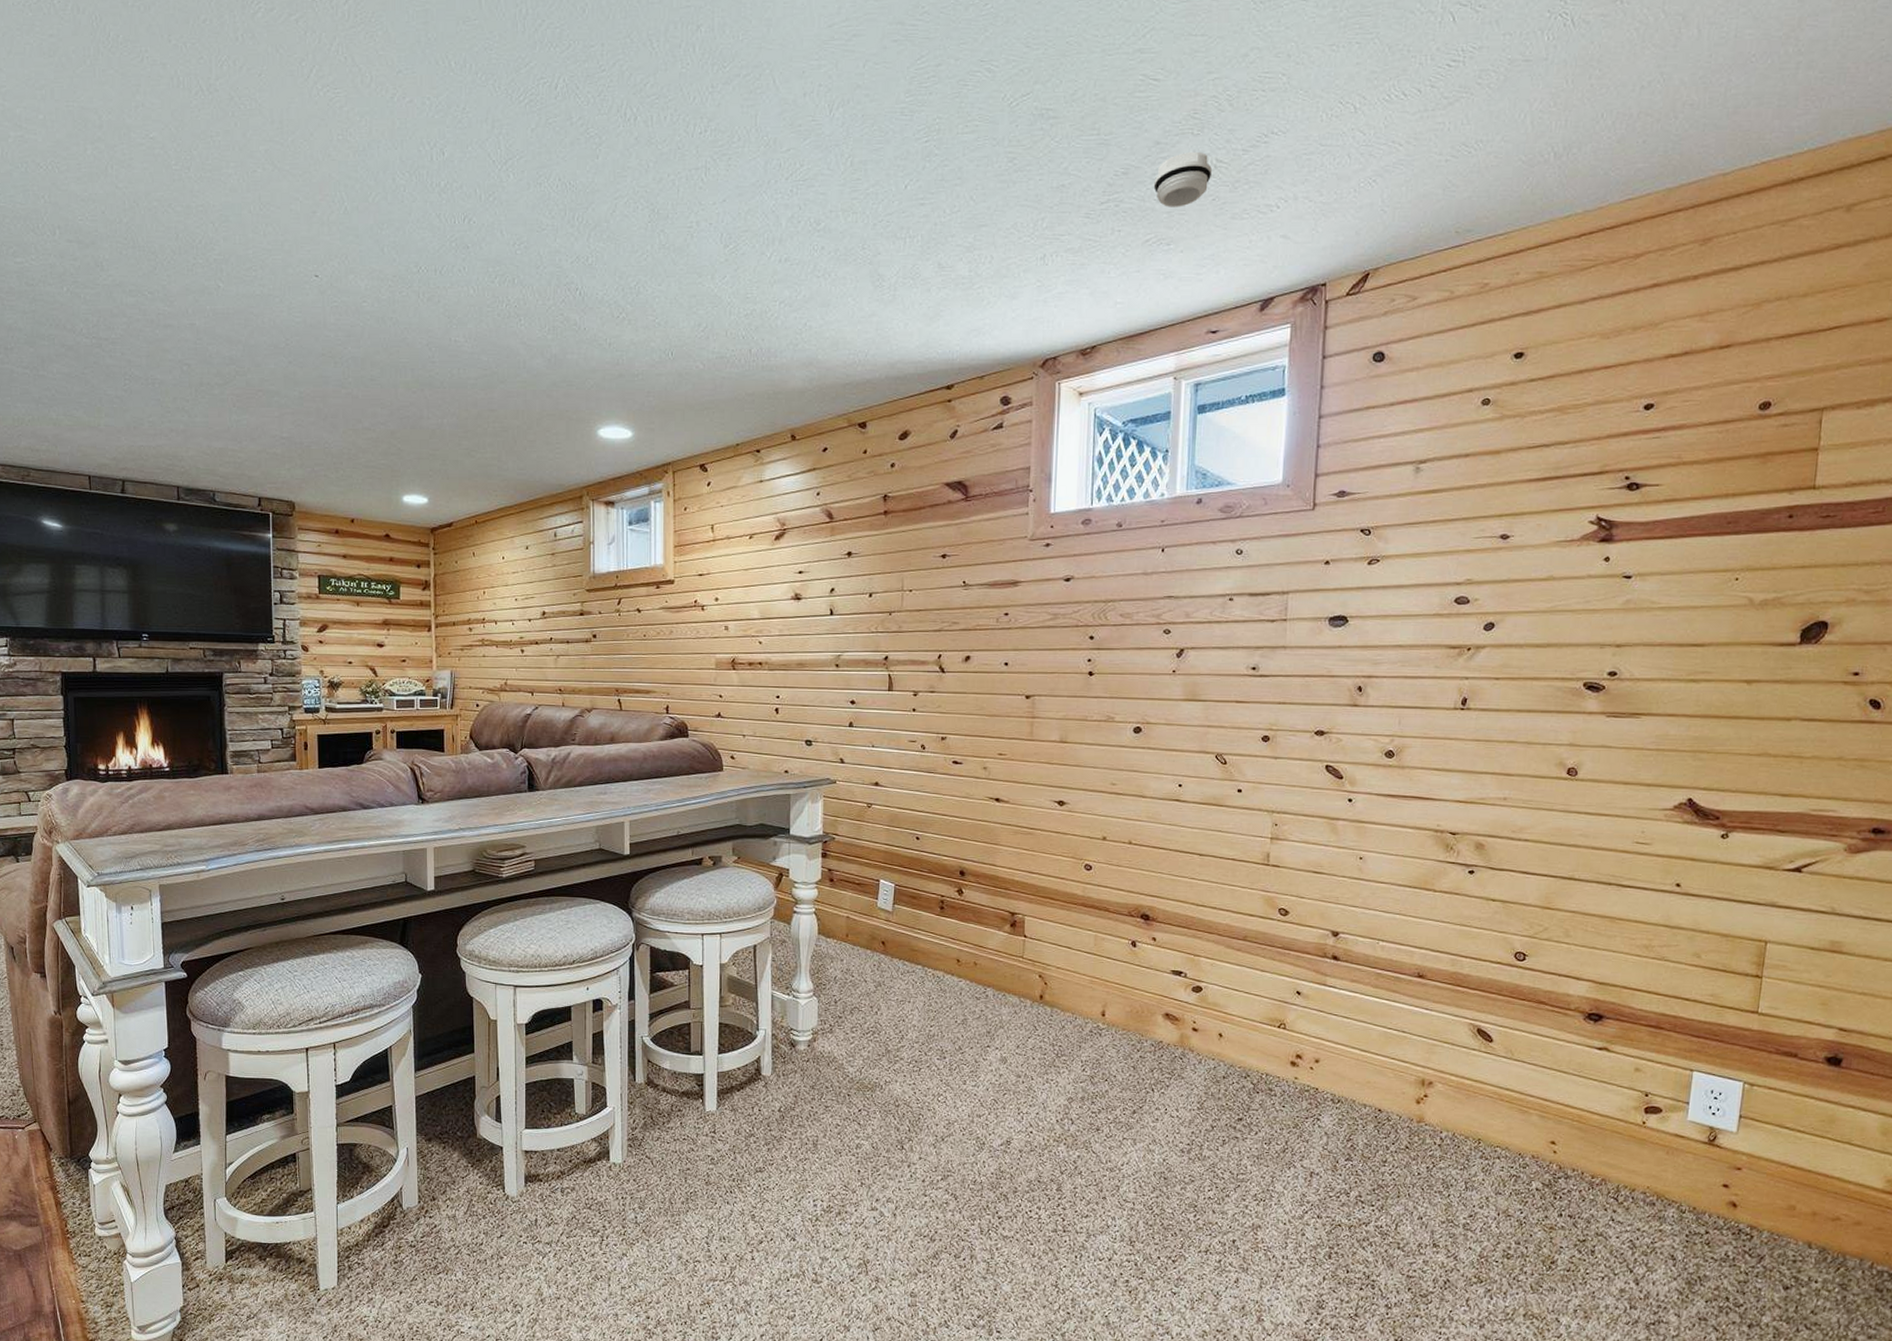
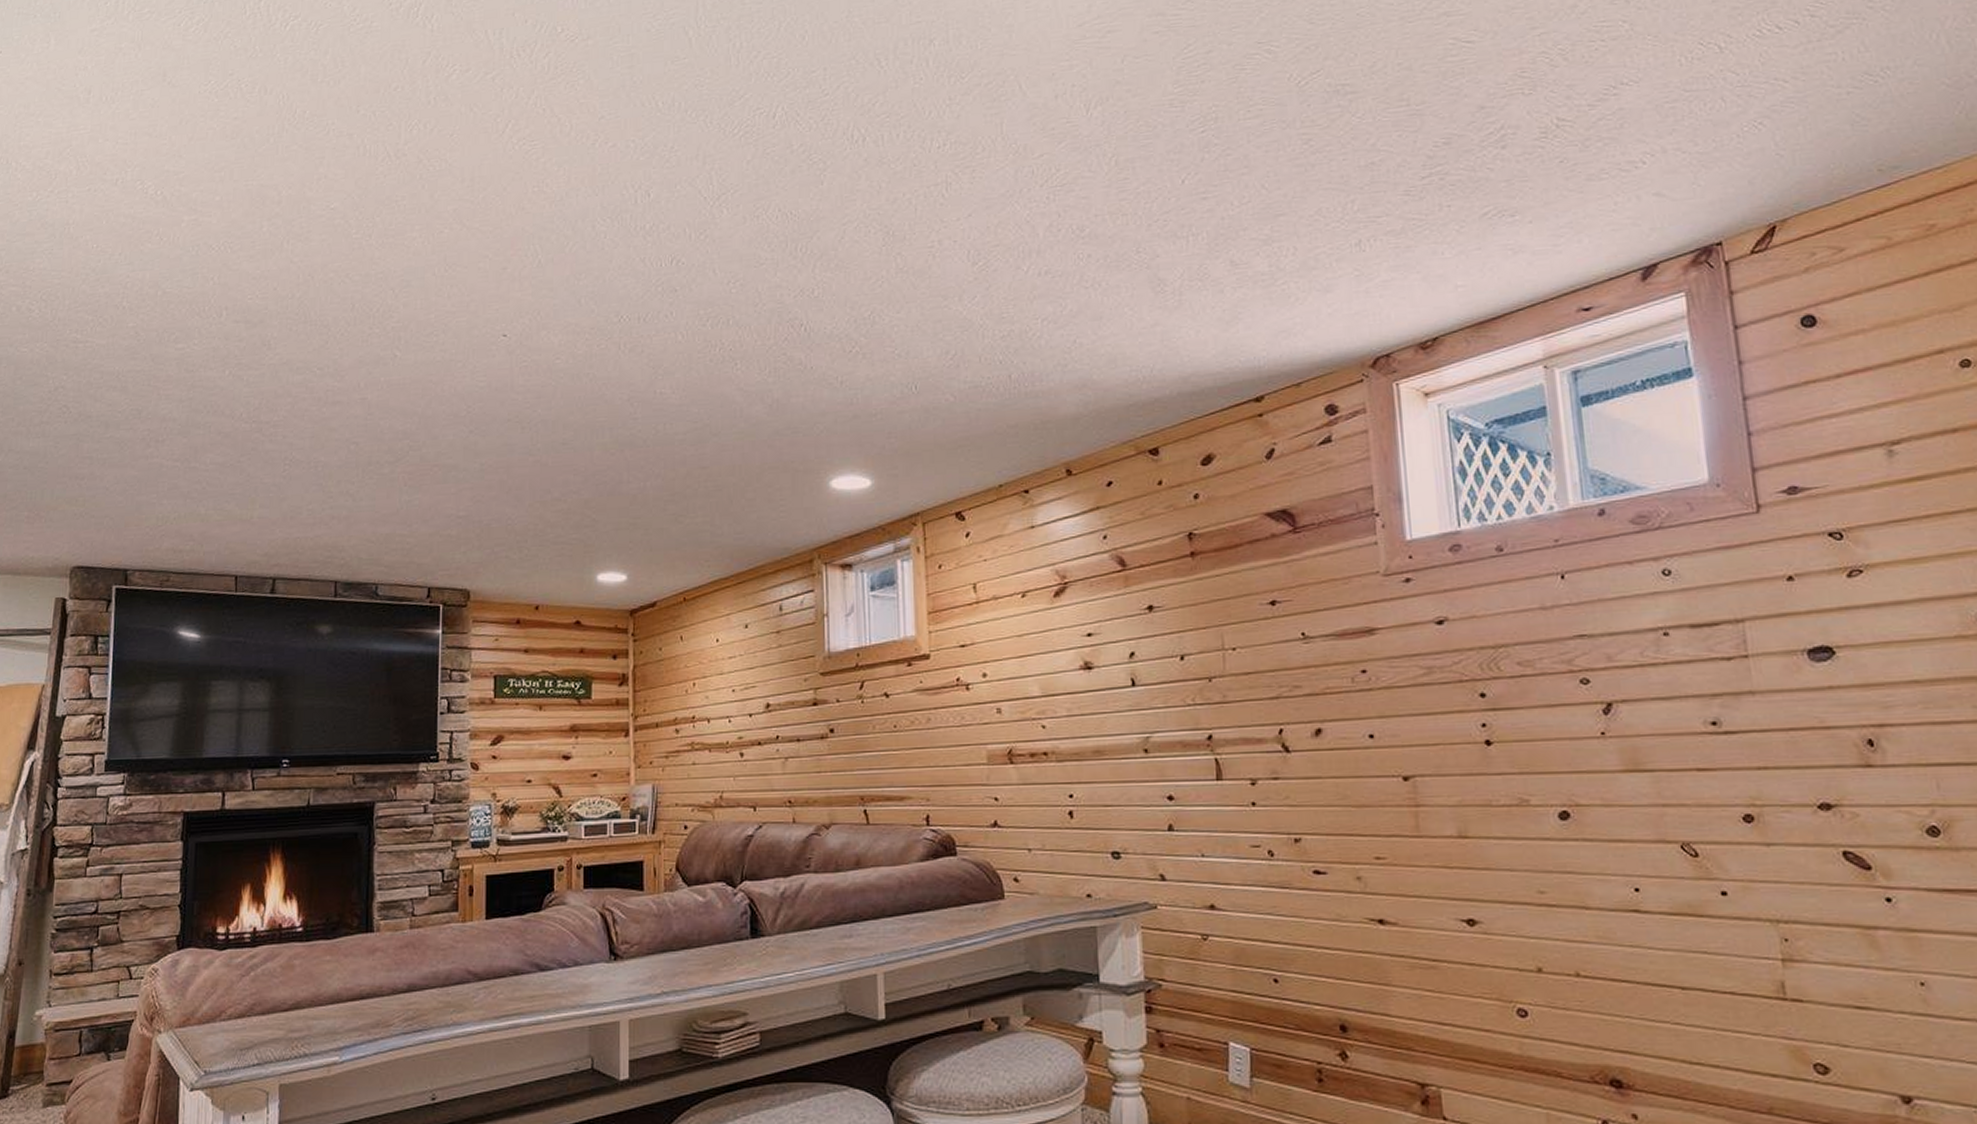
smoke detector: present [1153,151,1212,207] -> none [1483,111,1554,175]

